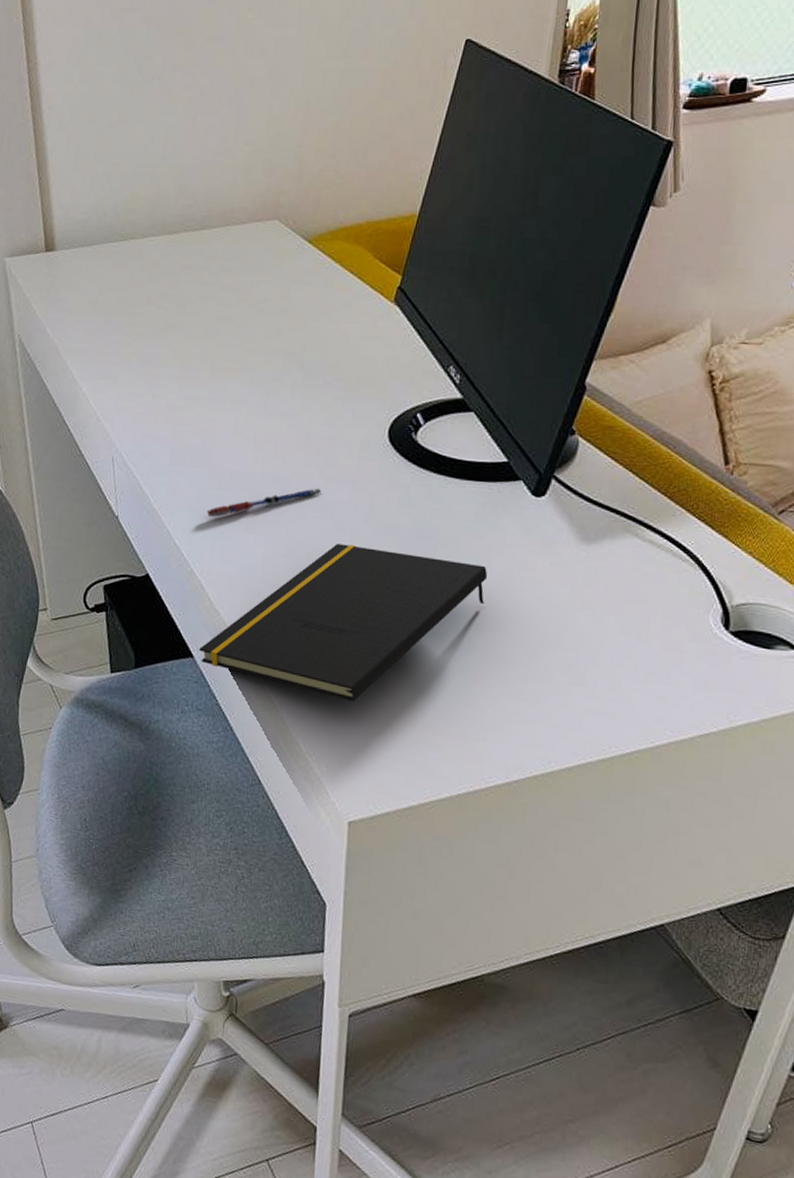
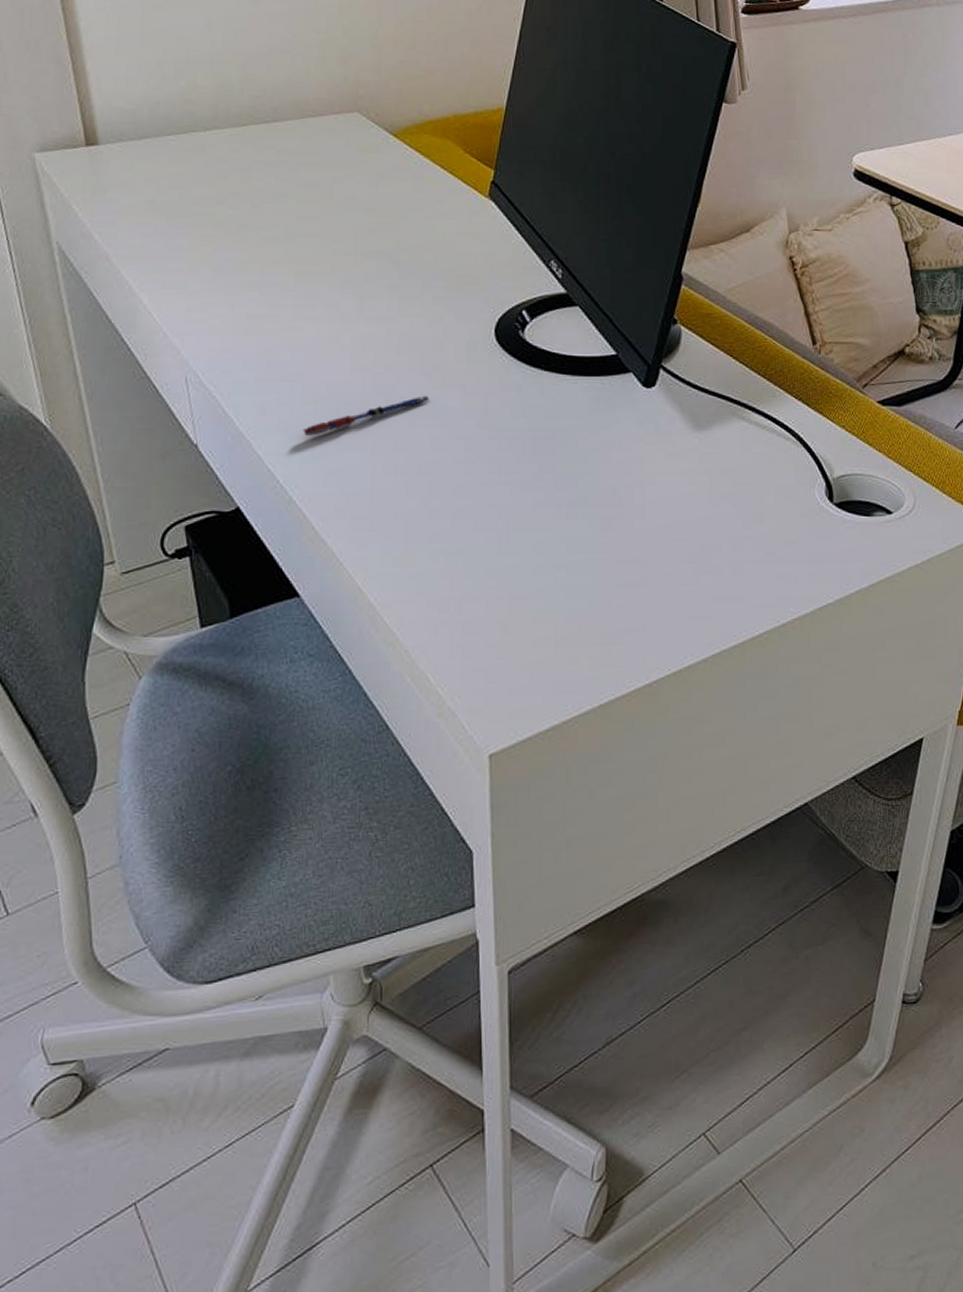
notepad: present [199,544,488,701] -> none [306,453,608,622]

